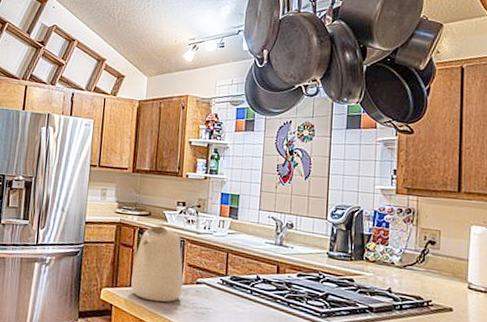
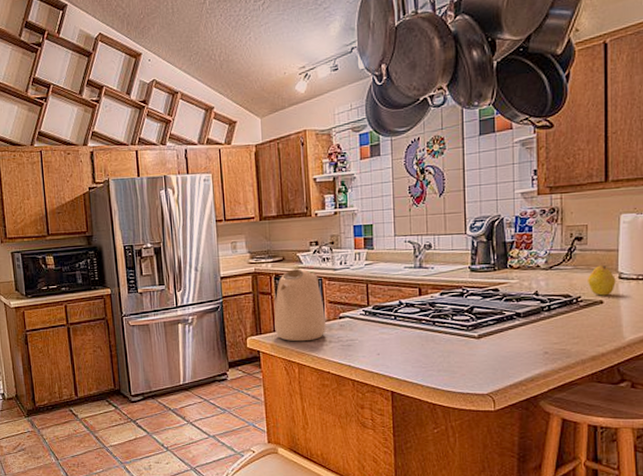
fruit: none [439,272,465,304] -> present [588,265,616,296]

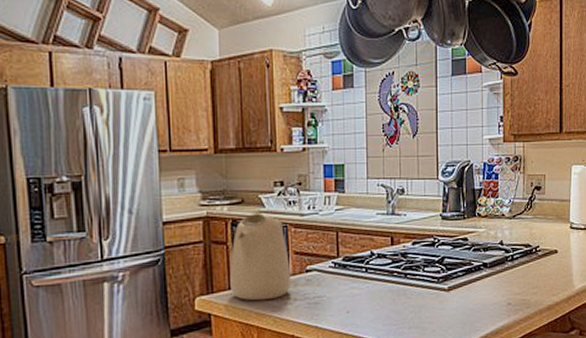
fruit: present [588,265,616,296] -> none [545,215,568,245]

